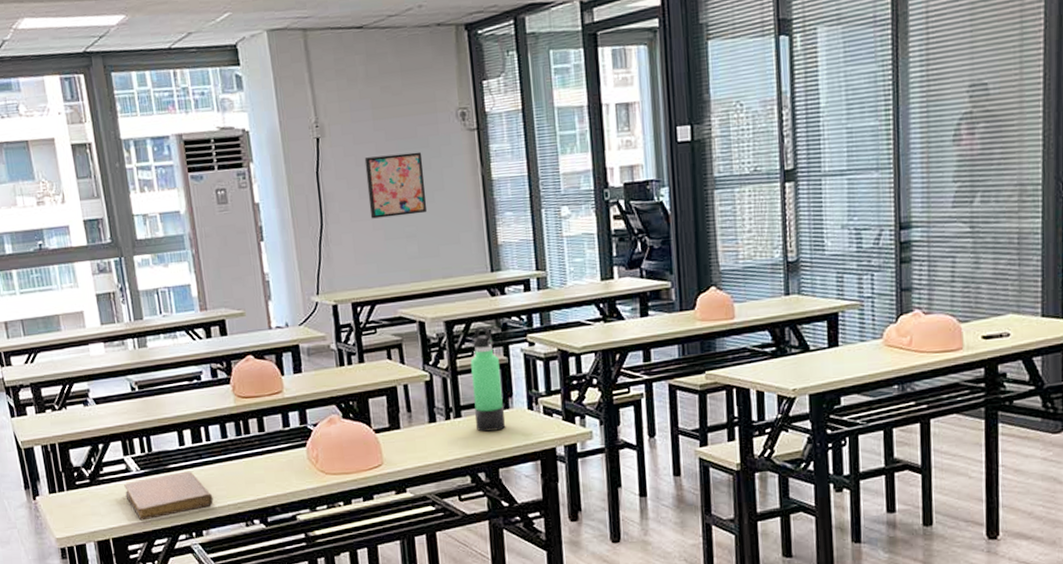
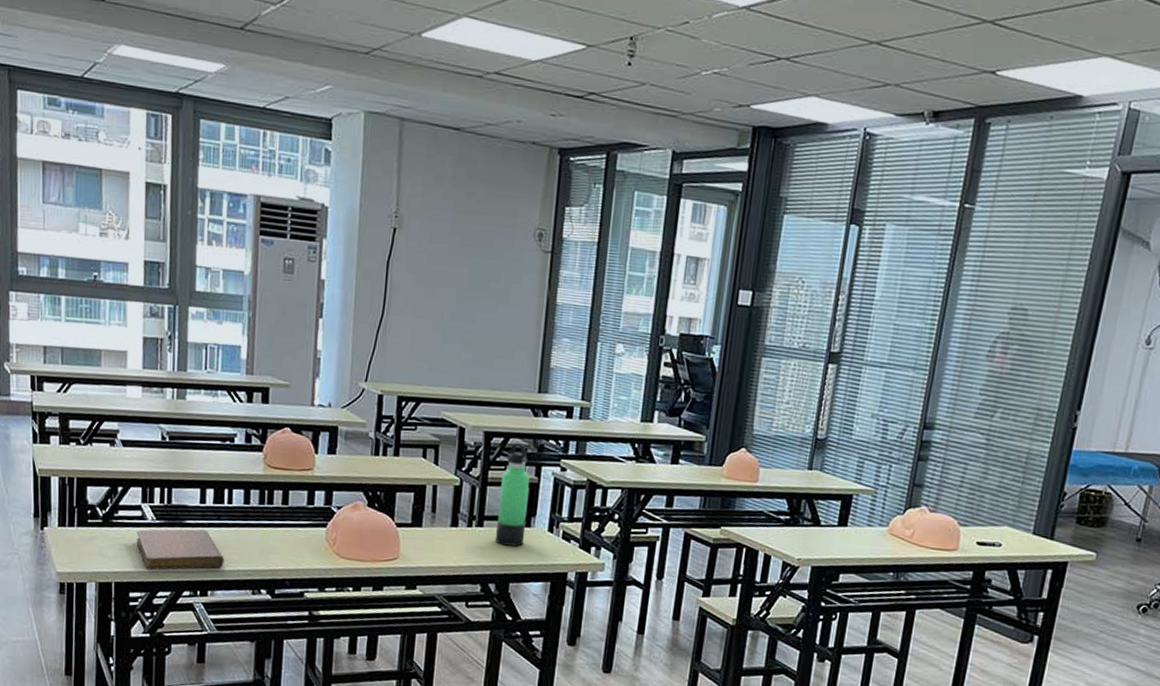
wall art: present [364,151,428,219] -> none [432,257,494,323]

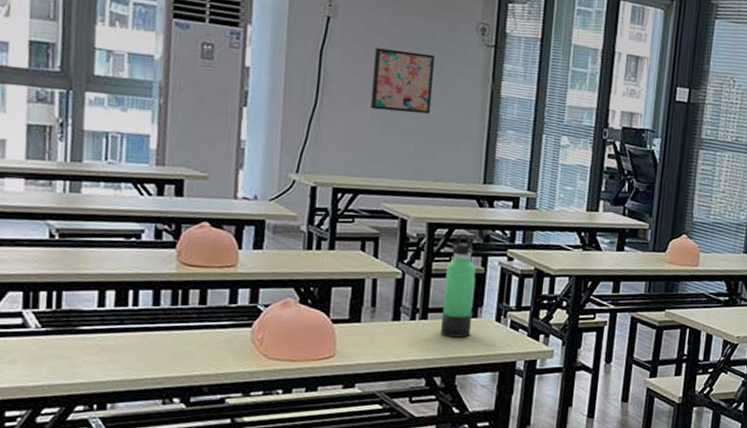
notebook: present [136,529,225,571] -> none [15,335,128,385]
wall art: none [432,257,494,323] -> present [370,48,436,115]

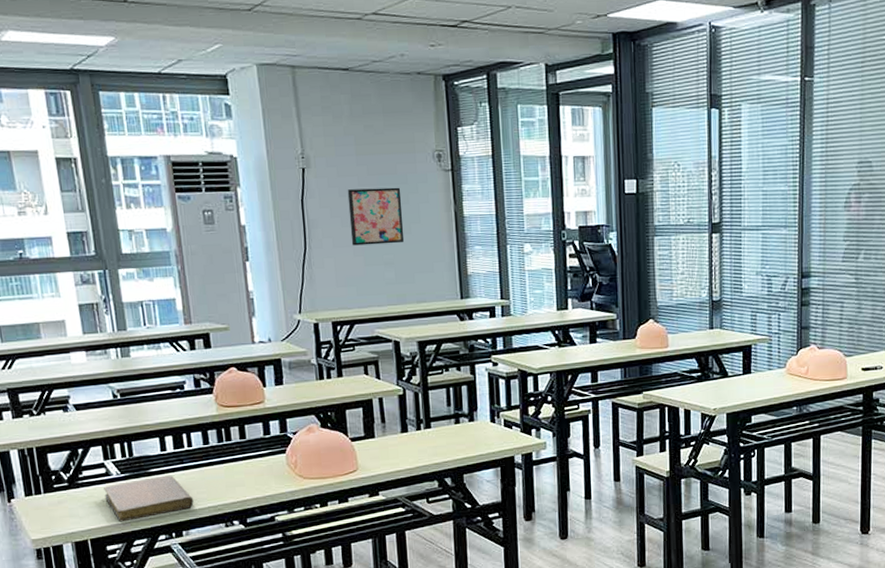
notebook: none [15,335,128,385] -> present [104,475,194,522]
thermos bottle: present [440,234,476,338] -> none [440,347,471,442]

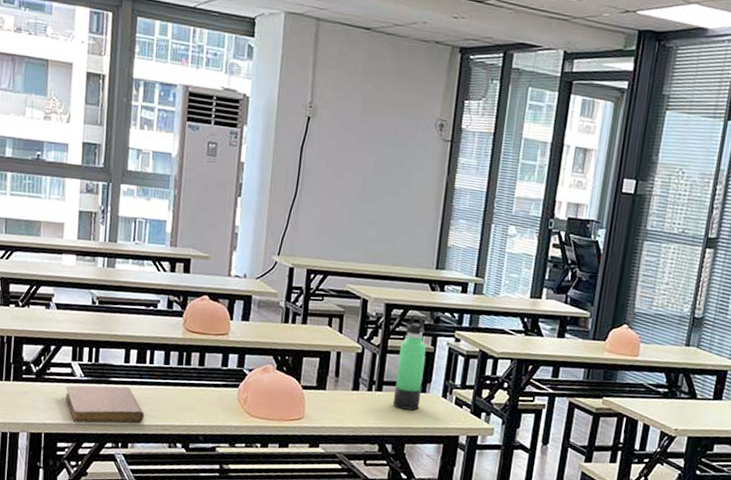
wall art: present [347,187,405,246] -> none [340,144,398,205]
thermos bottle: none [440,347,471,442] -> present [392,315,426,410]

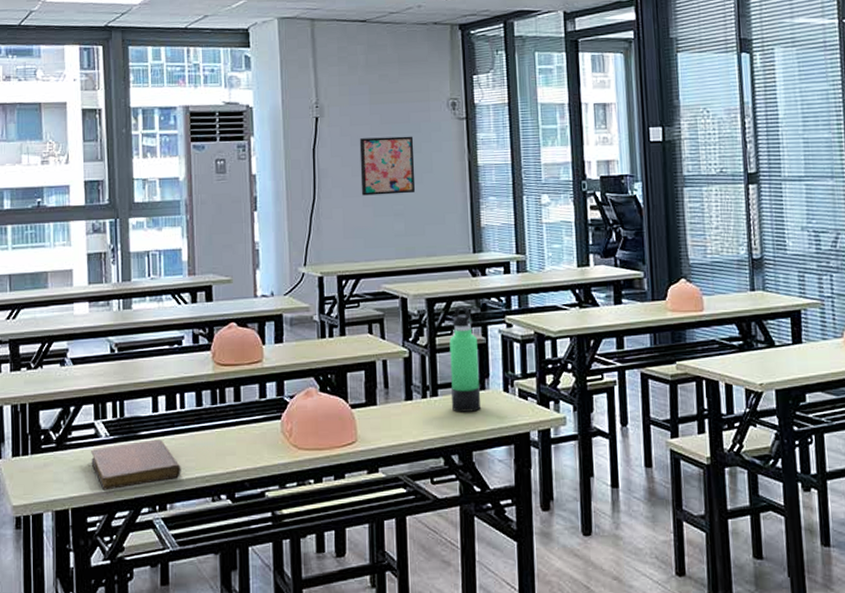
wall art: none [340,144,398,205] -> present [359,136,416,196]

